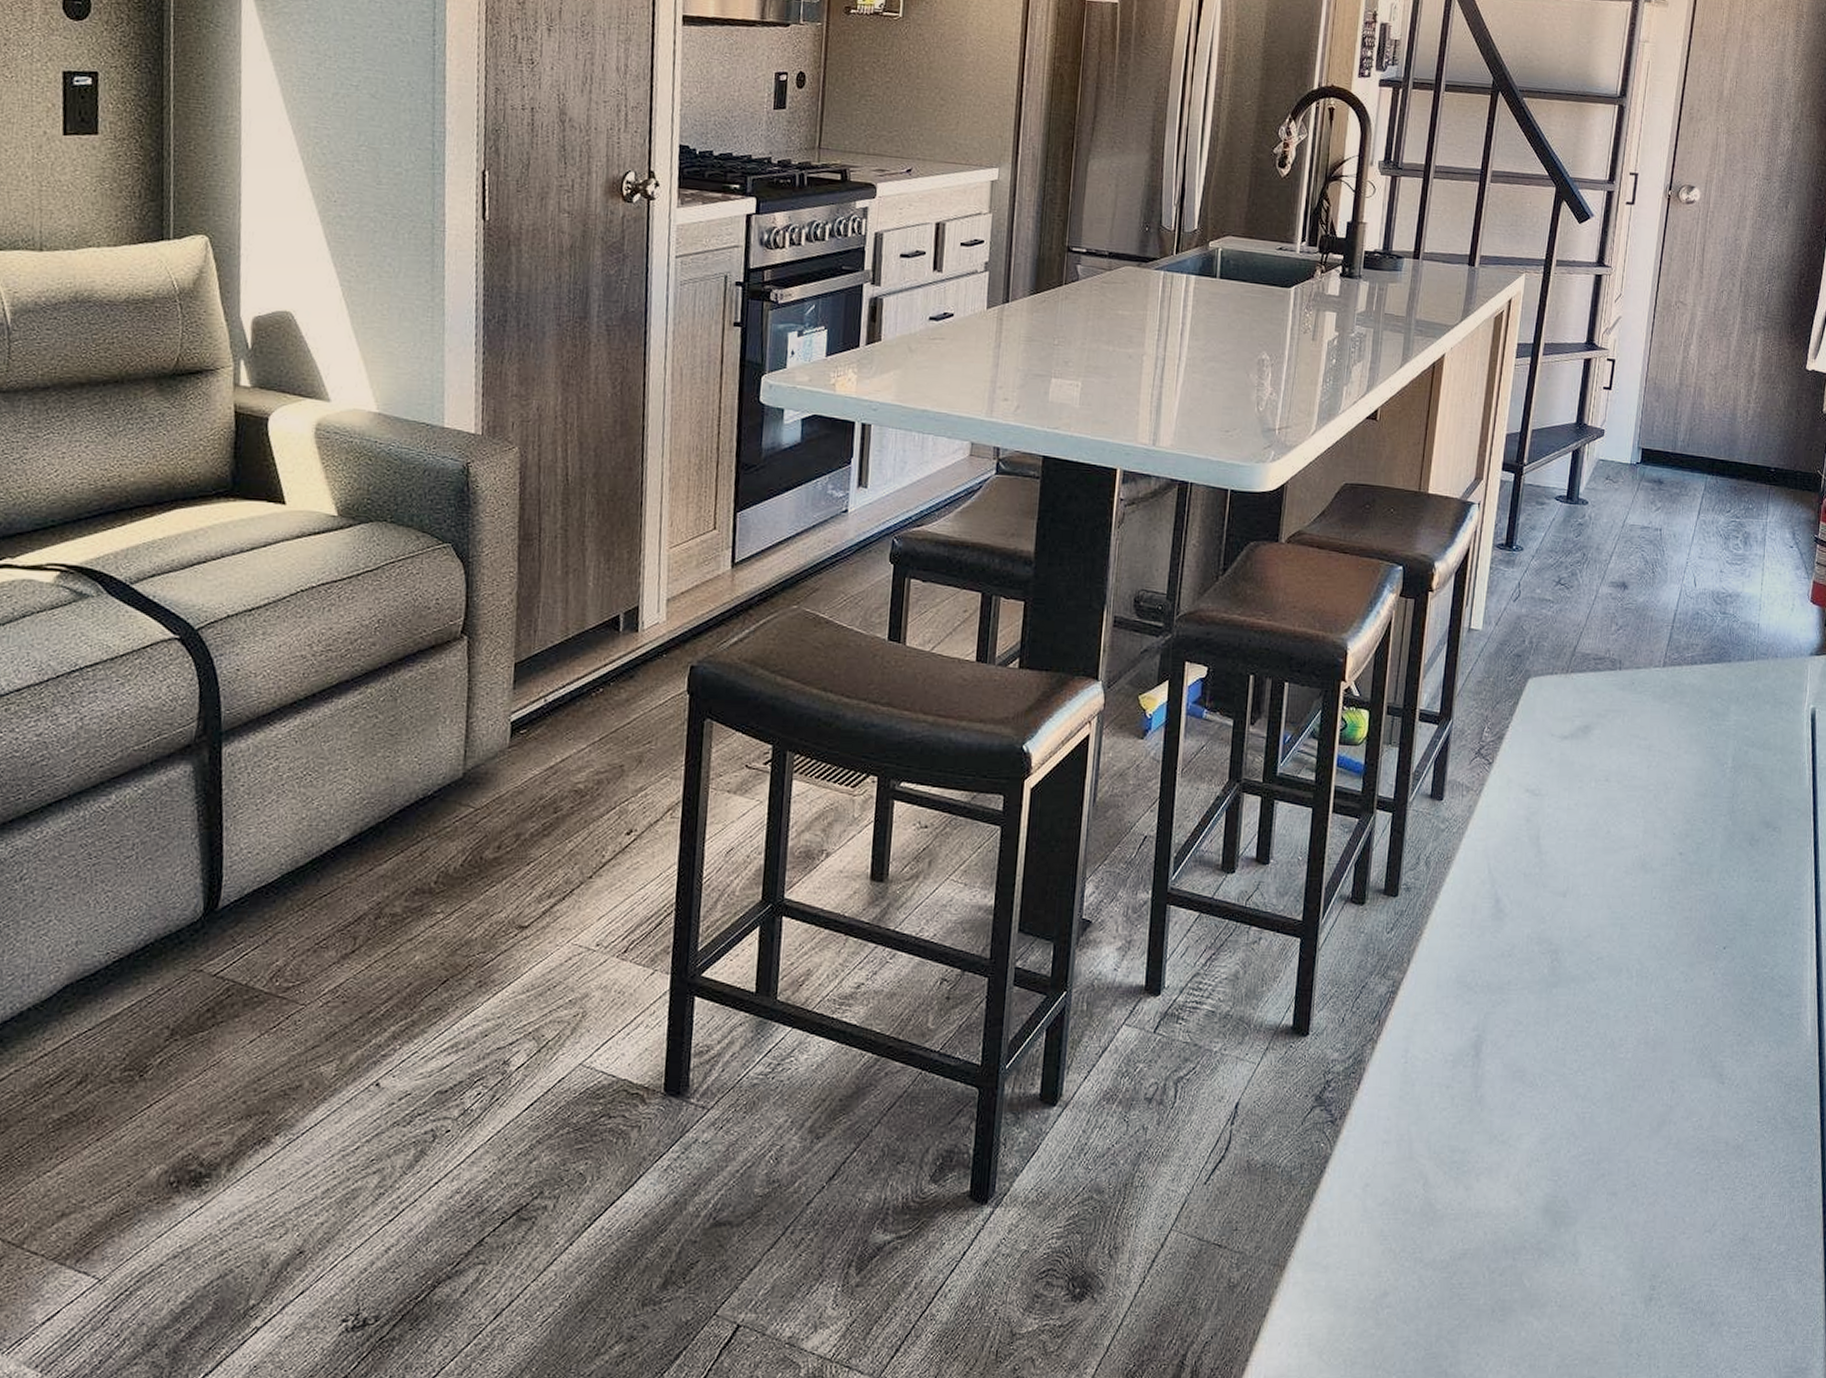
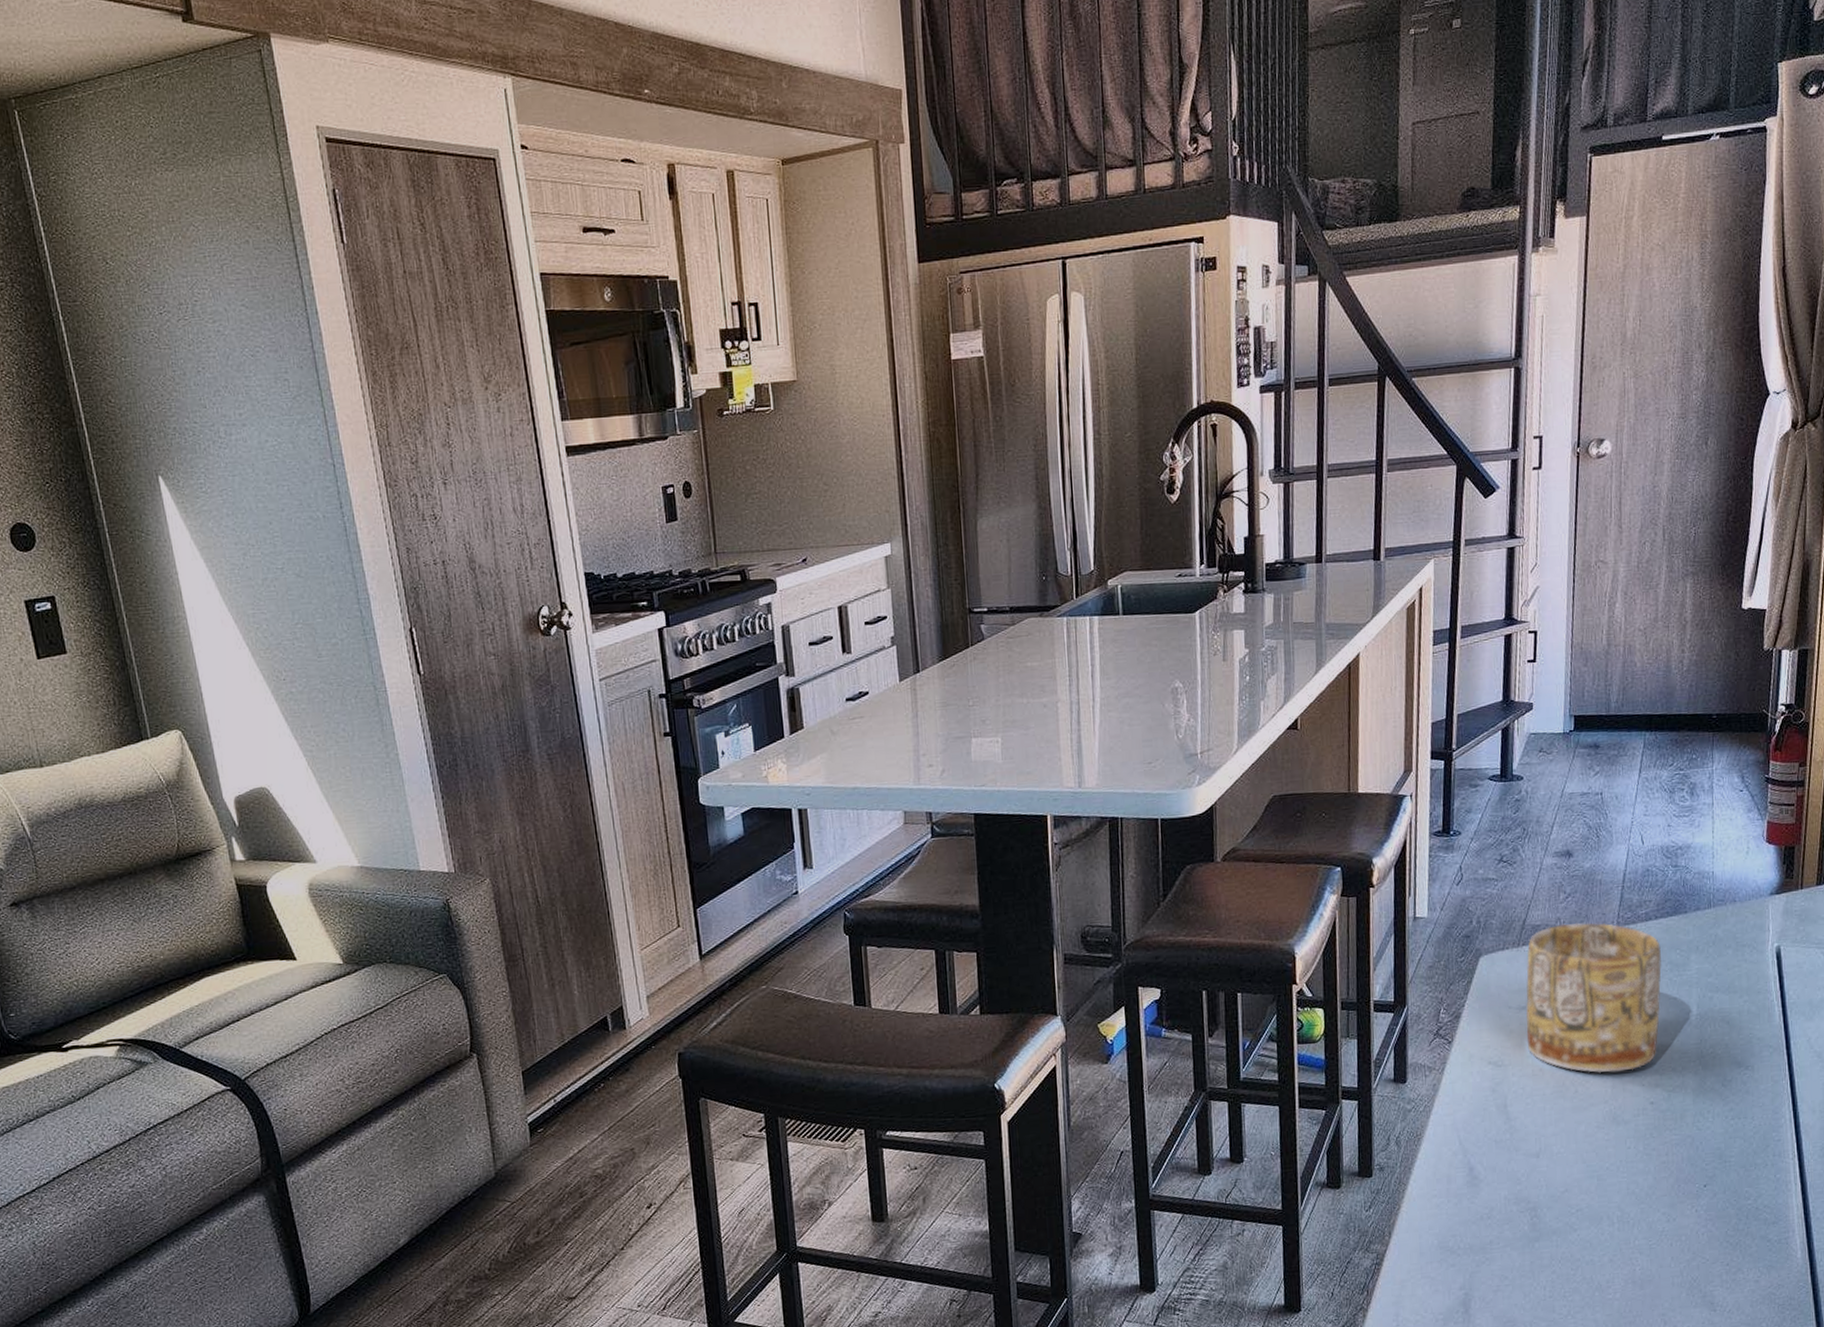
mug: none [1566,656,1703,817] -> present [1525,922,1662,1074]

